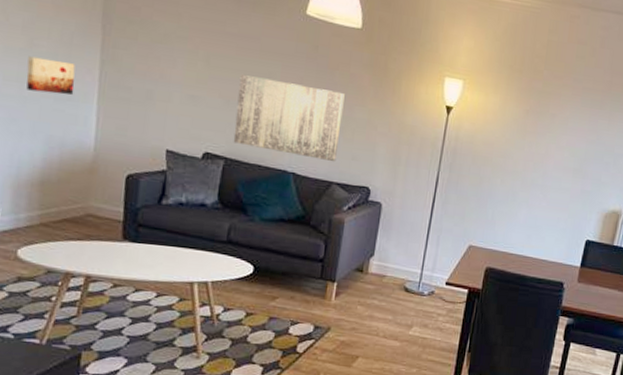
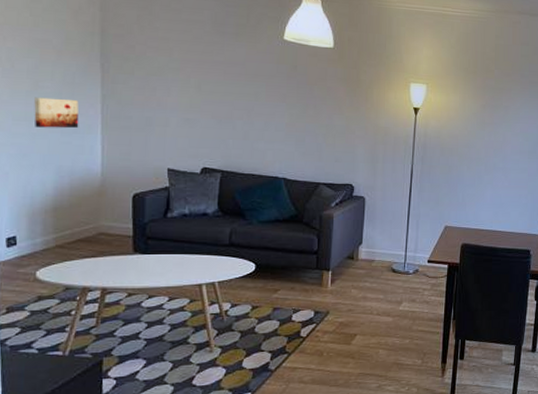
wall art: present [233,75,345,162] -> none [227,97,324,166]

